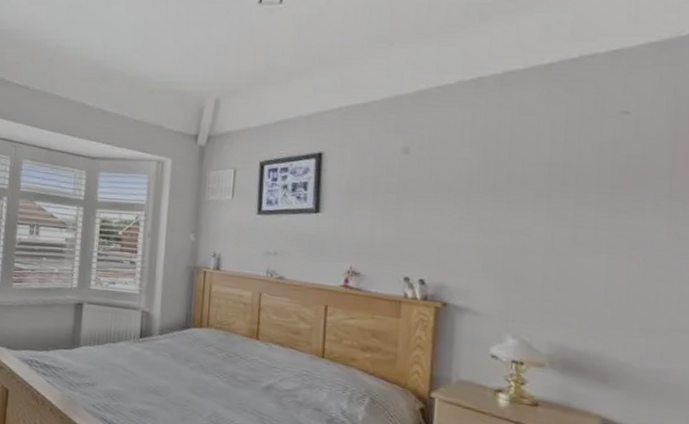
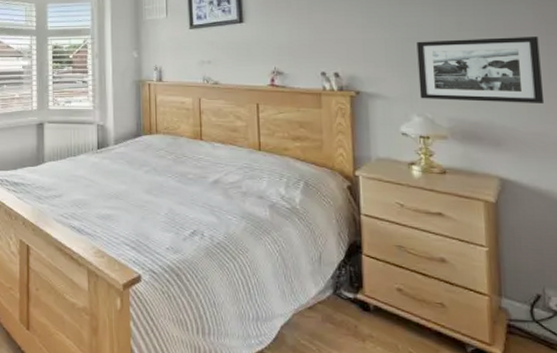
picture frame: none [517,252,670,338] -> present [416,37,545,103]

